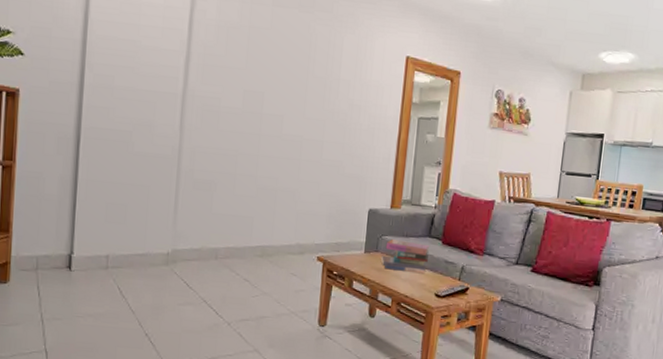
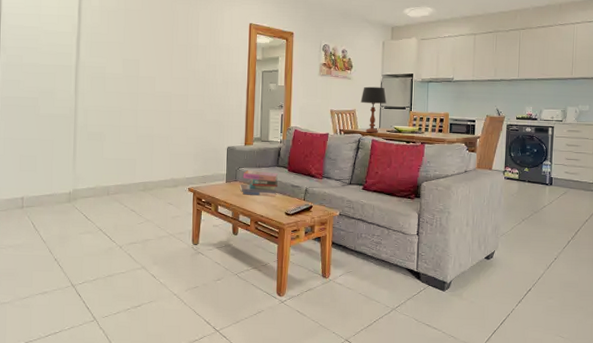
table lamp: none [537,146,569,205] -> present [360,86,386,134]

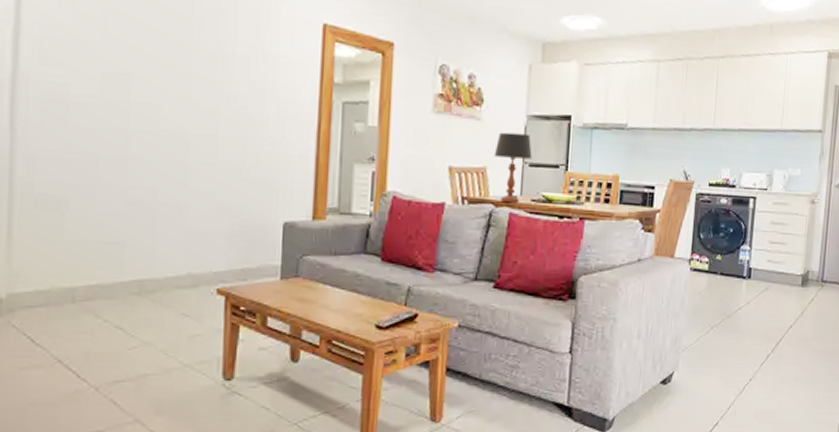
books: present [239,170,279,197] -> none [302,260,366,301]

